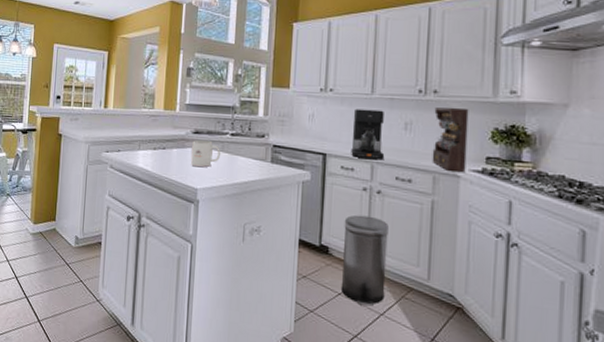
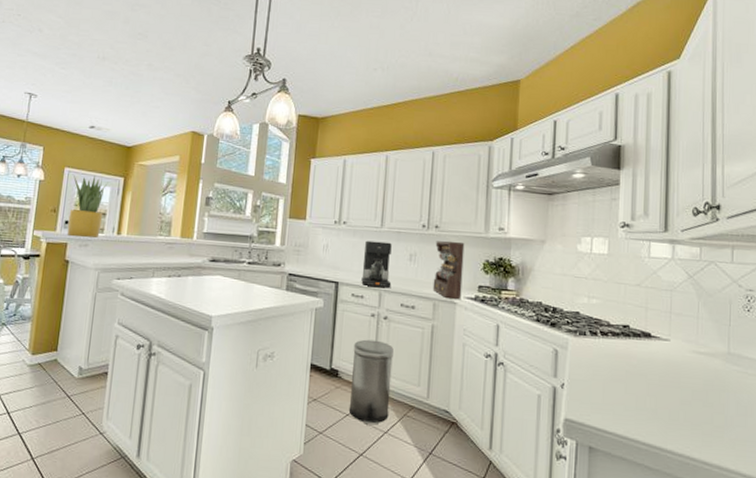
planter: none [58,51,95,112] -> present [66,175,110,238]
mug: present [190,140,220,168] -> none [206,268,237,295]

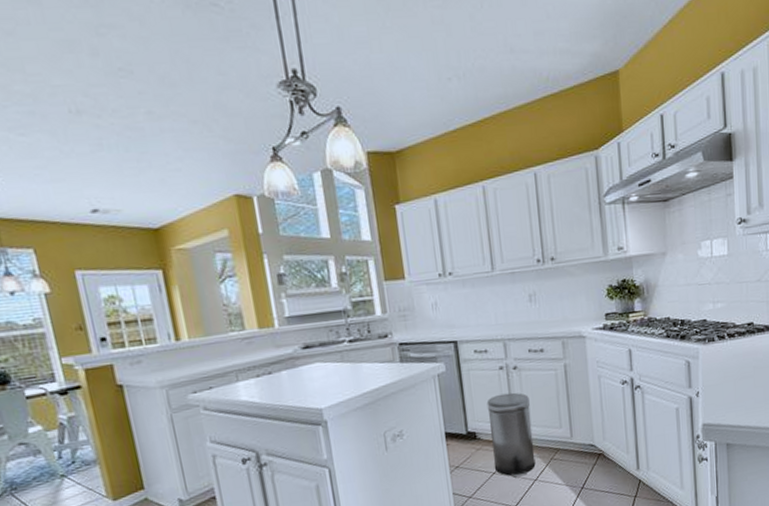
planter: present [66,175,110,238] -> none [91,274,153,356]
coffee maker: present [361,240,392,289] -> none [477,286,515,340]
spice rack: present [432,241,465,299] -> none [554,270,590,334]

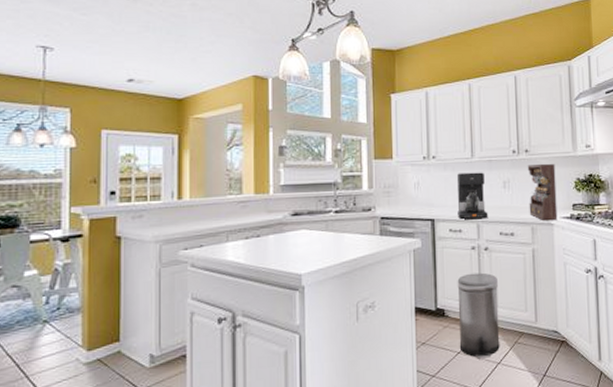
coffee maker: none [477,286,515,340] -> present [456,172,488,220]
spice rack: none [554,270,590,334] -> present [527,163,558,220]

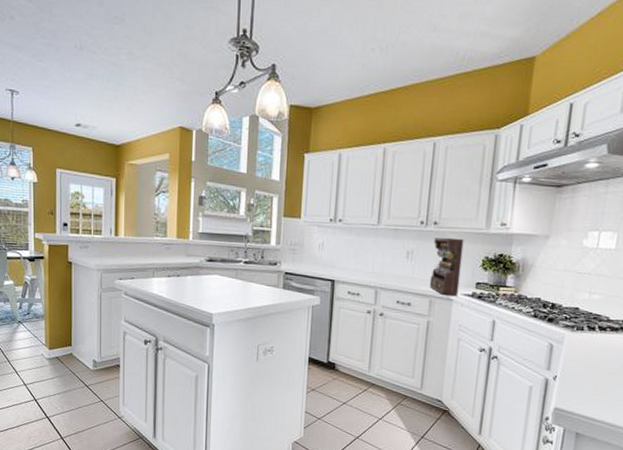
coffee maker: present [456,172,488,220] -> none [357,238,389,286]
pedal bin: present [457,272,500,359] -> none [345,335,389,413]

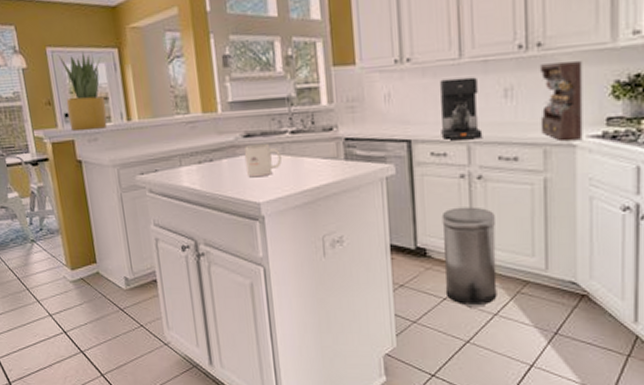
planter: none [66,176,102,240] -> present [59,52,108,132]
mug: none [205,268,234,294] -> present [244,144,282,178]
pedal bin: none [345,335,389,413] -> present [441,206,497,308]
coffee maker: none [357,238,389,286] -> present [439,77,483,141]

